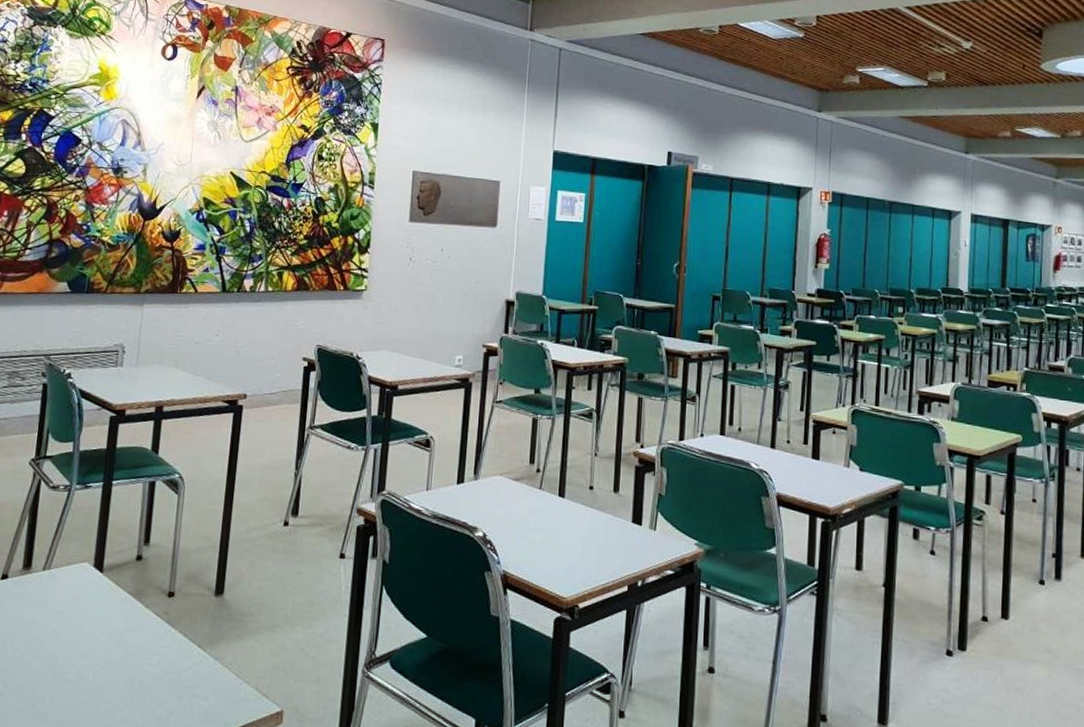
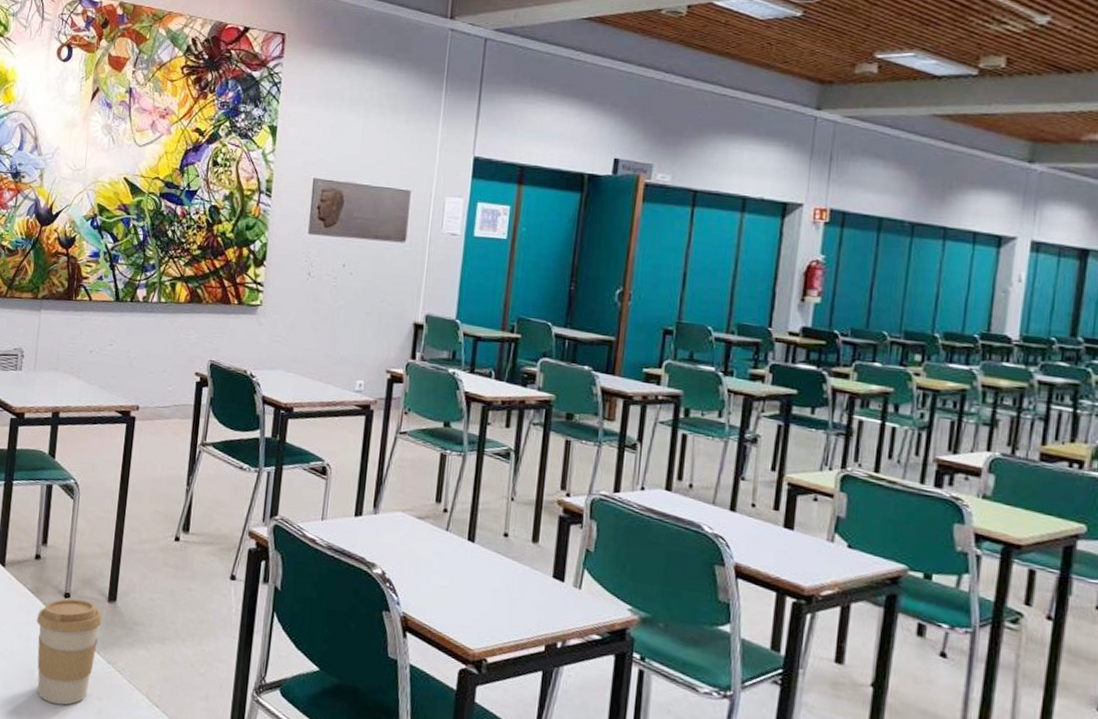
coffee cup: none [137,597,209,711] -> present [36,598,102,705]

